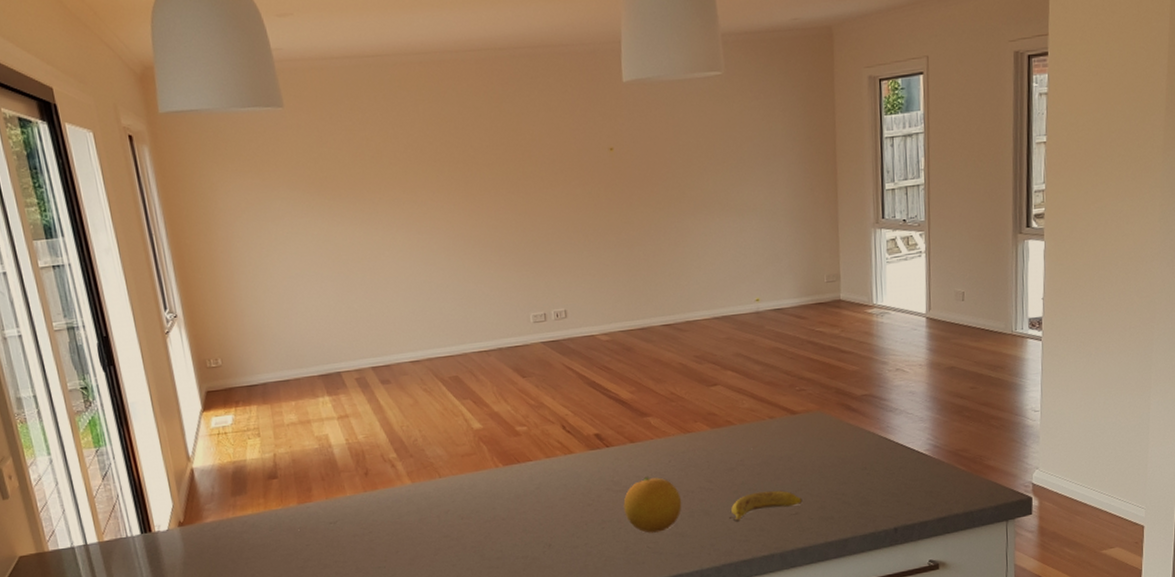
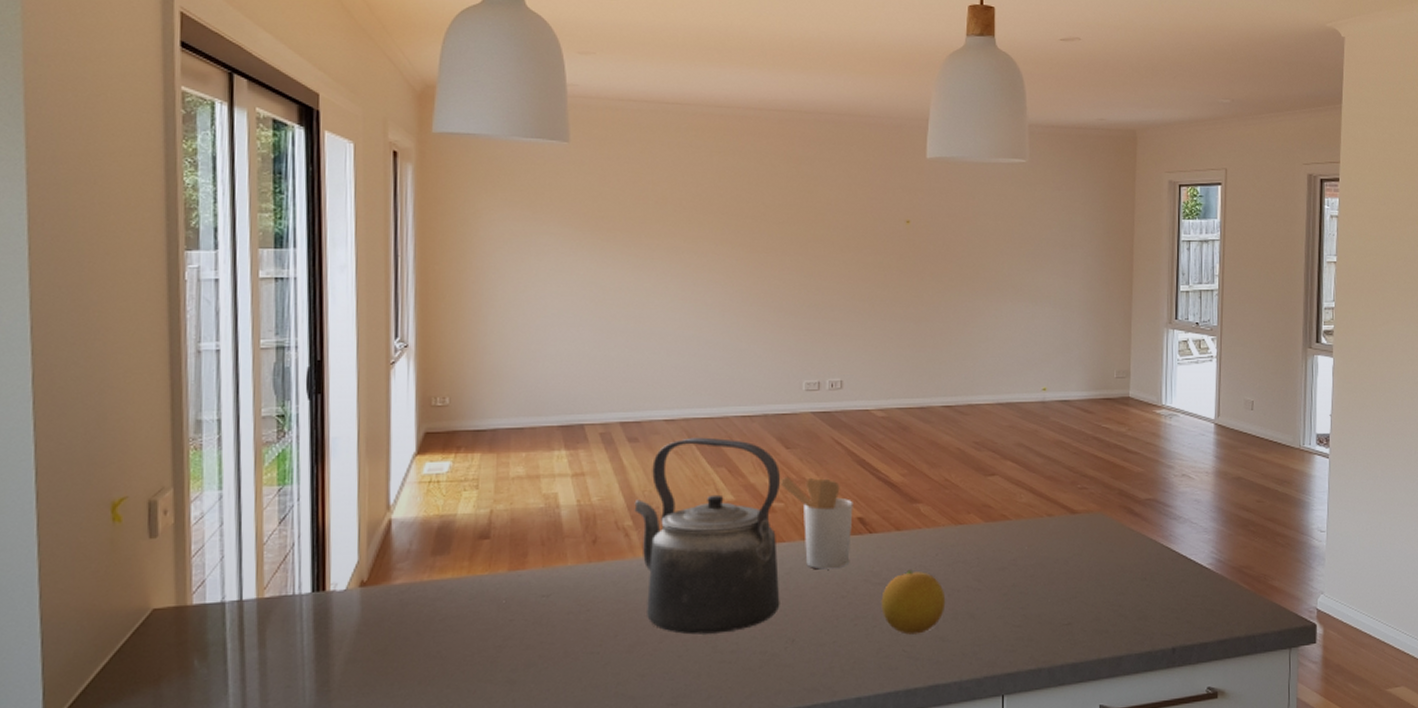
kettle: none [395,373,535,547] -> present [634,437,781,635]
utensil holder: none [520,401,592,483] -> present [780,476,853,570]
banana: present [728,490,803,523] -> none [995,596,1076,630]

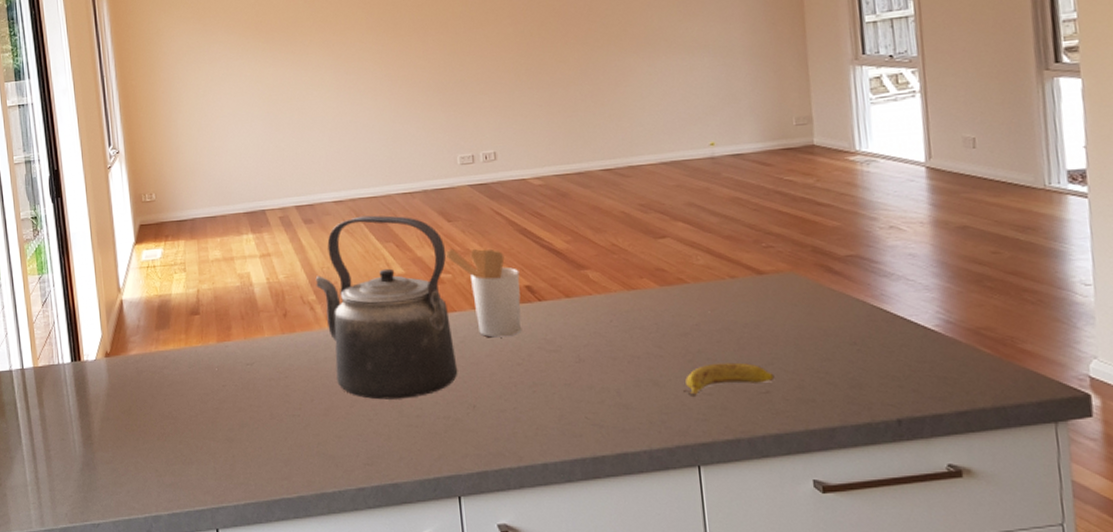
fruit: present [881,569,946,635] -> none [557,336,626,402]
banana: none [995,596,1076,630] -> present [682,362,775,398]

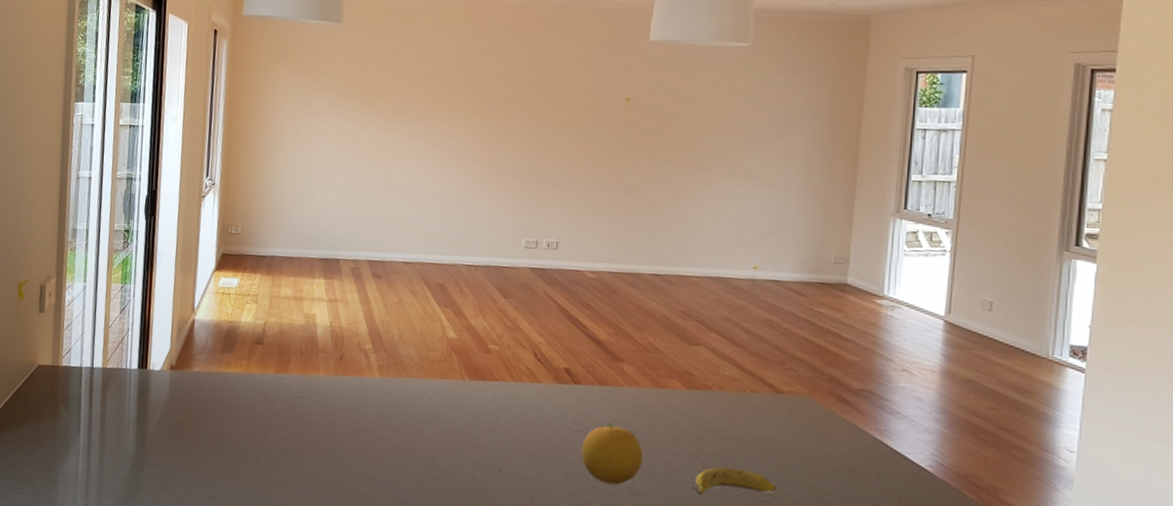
kettle: present [315,215,458,400] -> none [374,279,498,454]
utensil holder: present [445,248,522,338] -> none [496,322,561,412]
fruit: none [557,336,626,402] -> present [581,423,643,485]

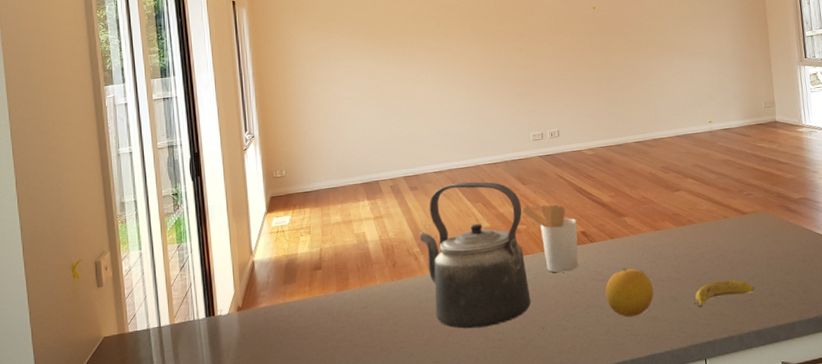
kettle: none [374,279,498,454] -> present [419,181,531,329]
utensil holder: none [496,322,561,412] -> present [521,204,579,273]

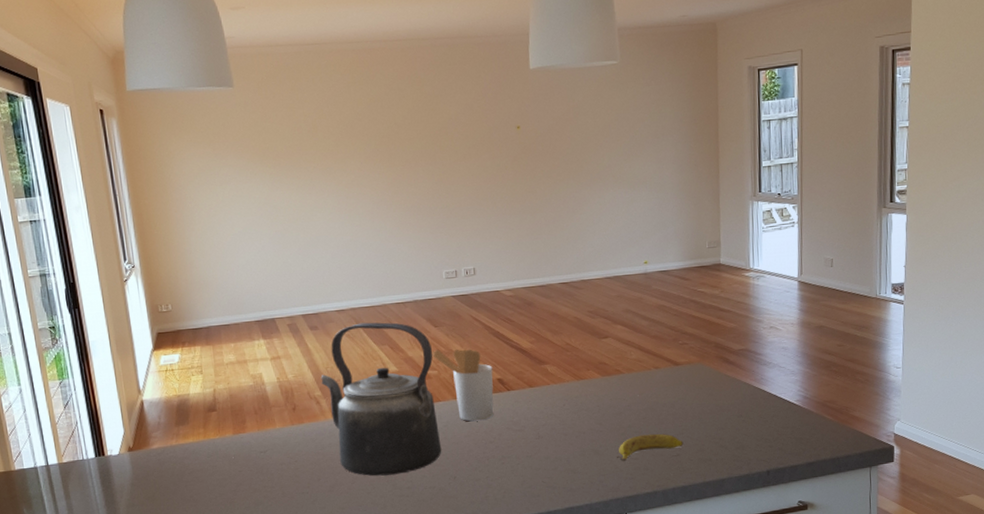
fruit: present [605,267,654,318] -> none [522,418,574,469]

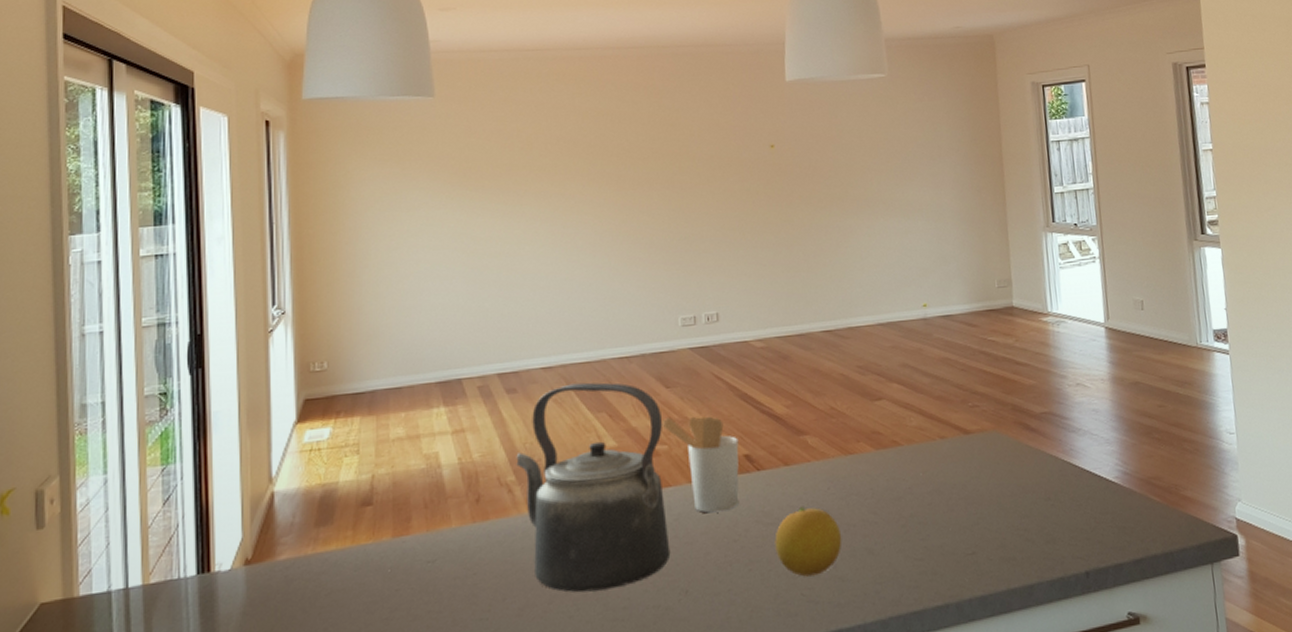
fruit: none [522,418,574,469] -> present [775,506,842,577]
banana: present [616,434,684,462] -> none [895,525,980,565]

